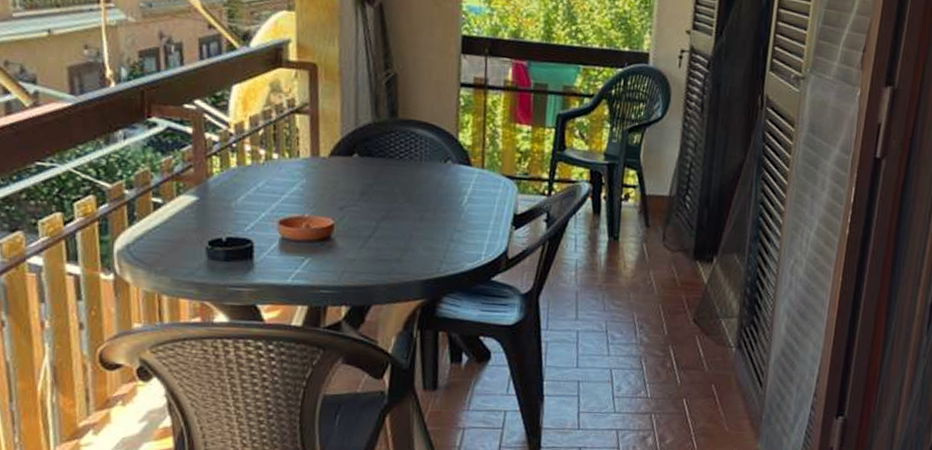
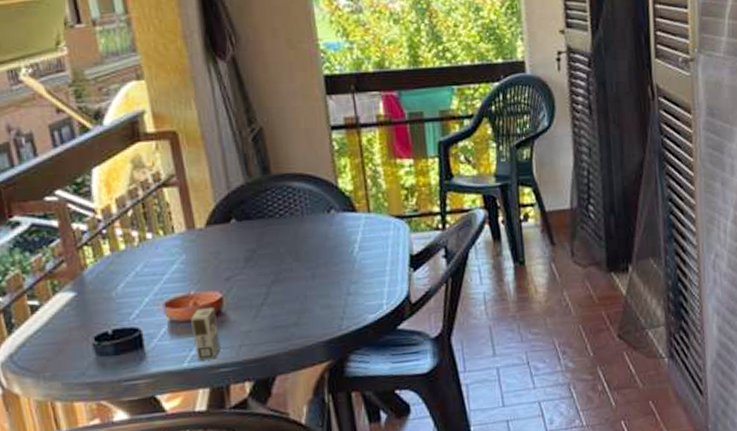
cigarette pack: none [300,231,326,280] -> present [191,307,221,361]

